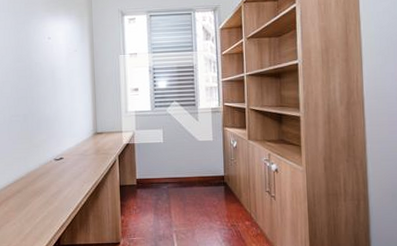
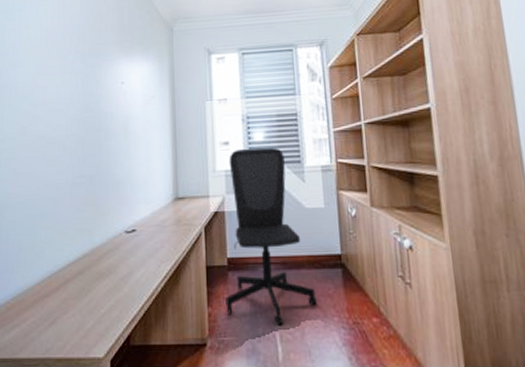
office chair: none [135,94,205,229] -> present [225,148,317,327]

